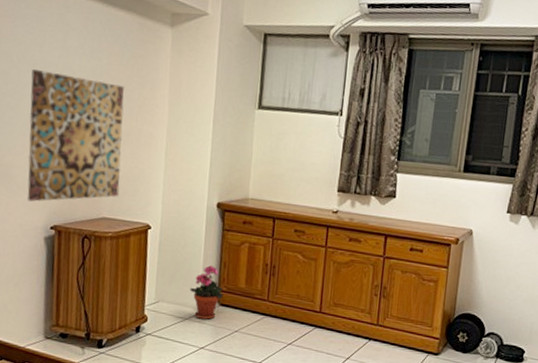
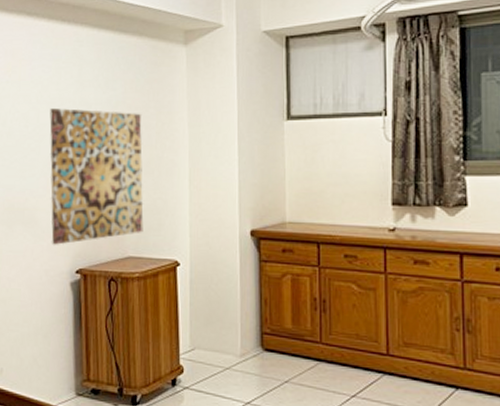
potted plant: present [190,265,224,320] -> none [228,304,267,368]

